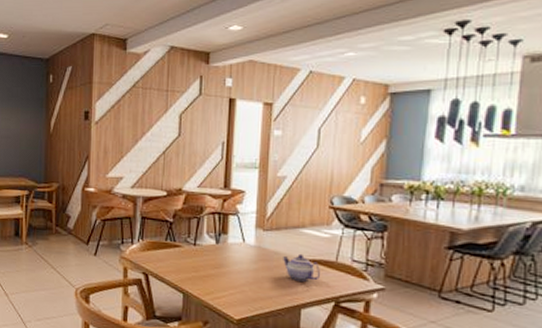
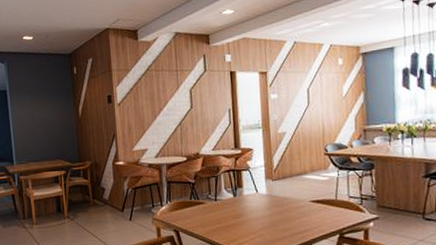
teapot: present [283,253,320,283] -> none [292,196,324,221]

